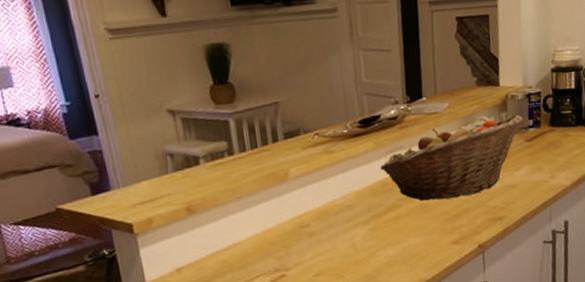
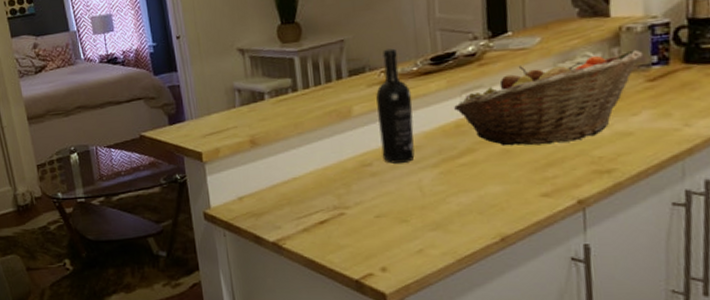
wine bottle: none [311,111,348,223] -> present [376,48,415,164]

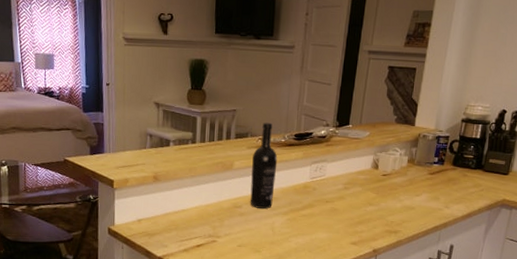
fruit basket: present [454,49,644,146] -> none [305,150,430,209]

